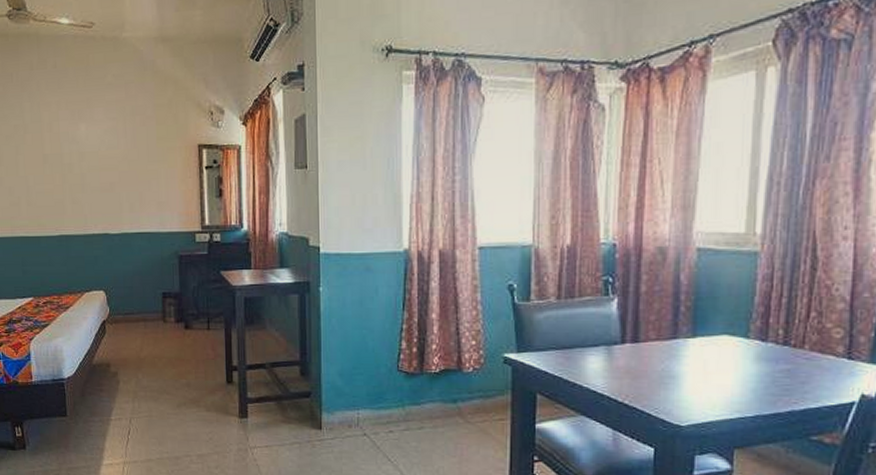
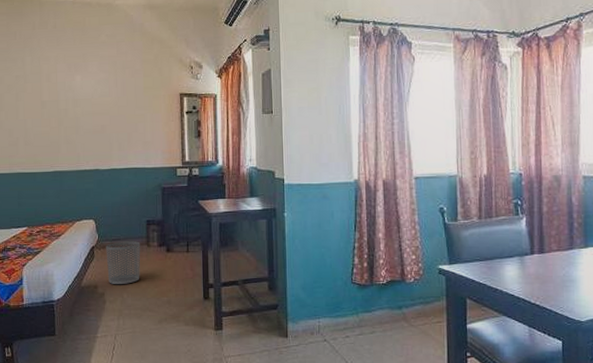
waste bin: none [118,316,156,364] -> present [106,241,141,285]

